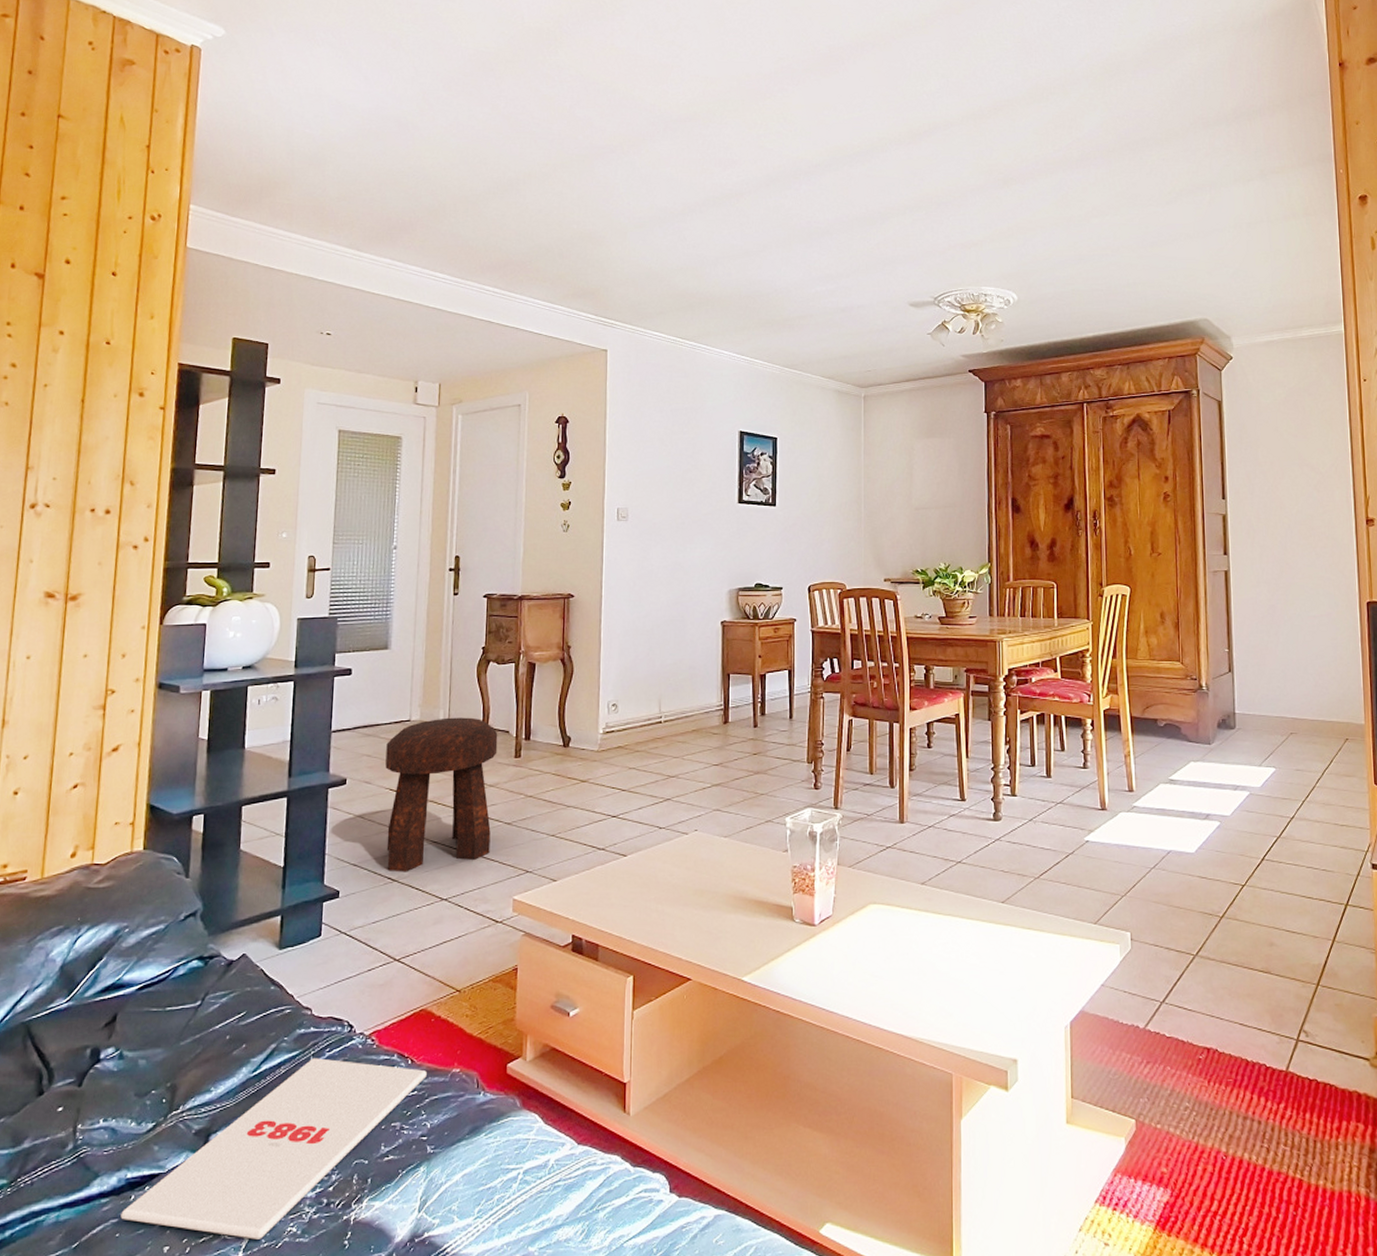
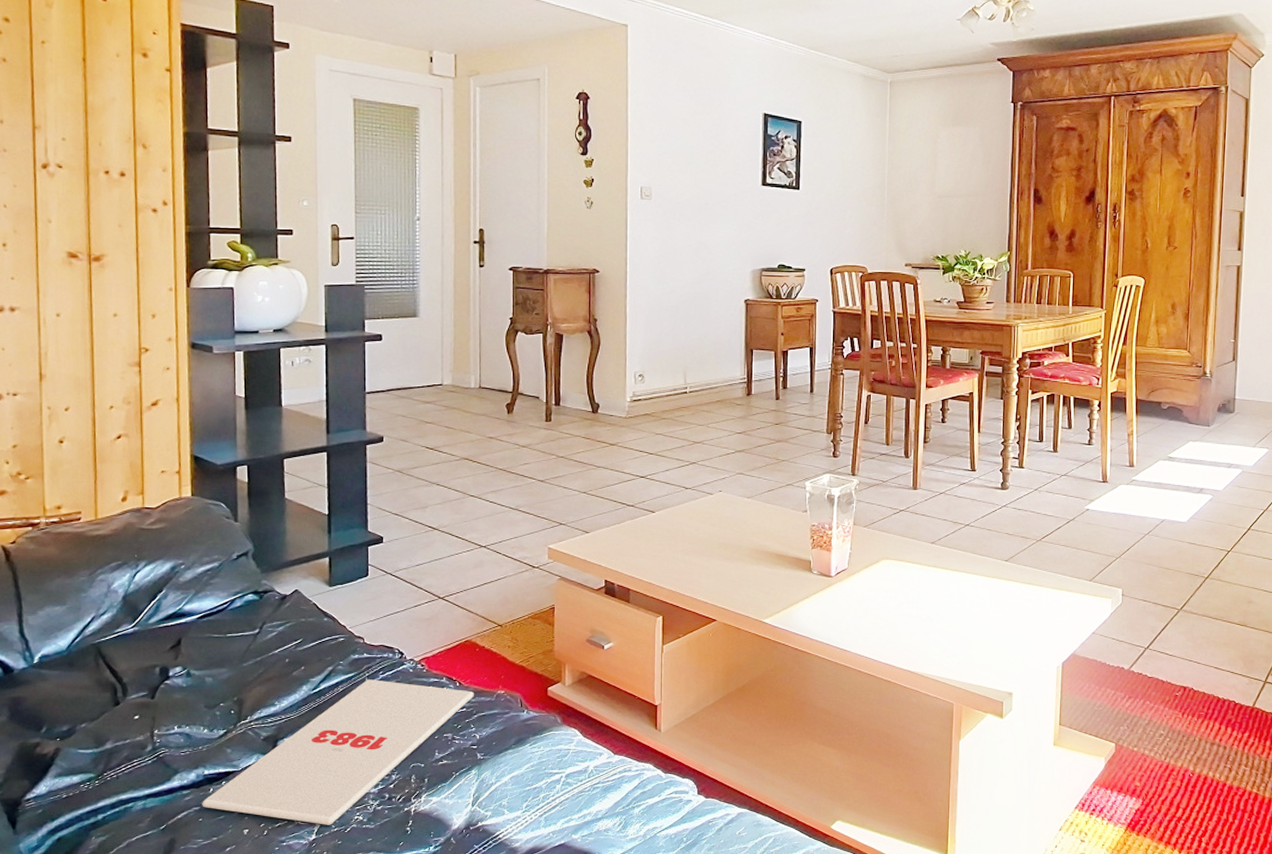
stool: present [385,717,498,872] -> none [420,383,529,522]

